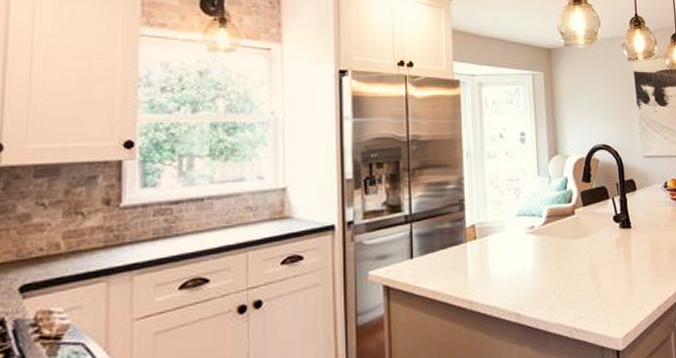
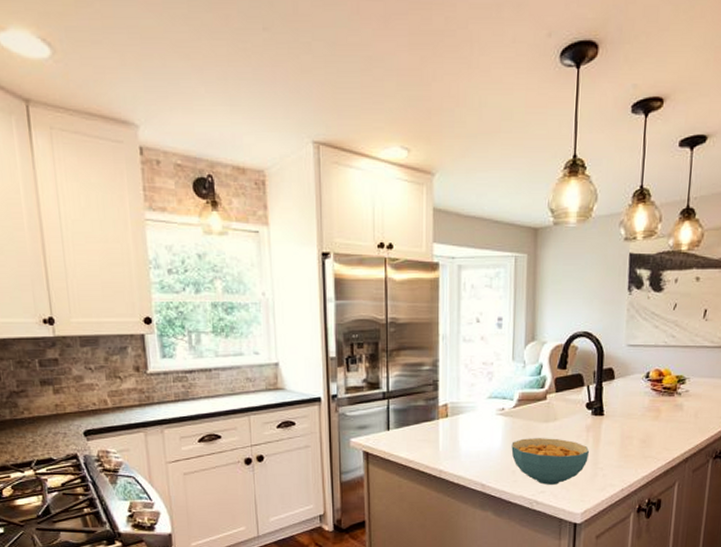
cereal bowl: none [544,255,622,309] -> present [511,438,589,485]

